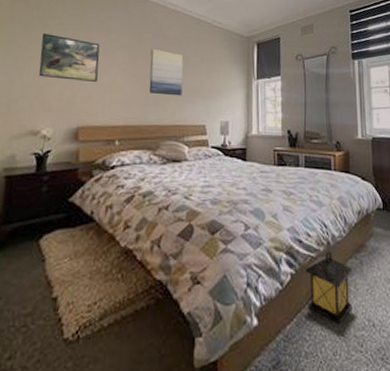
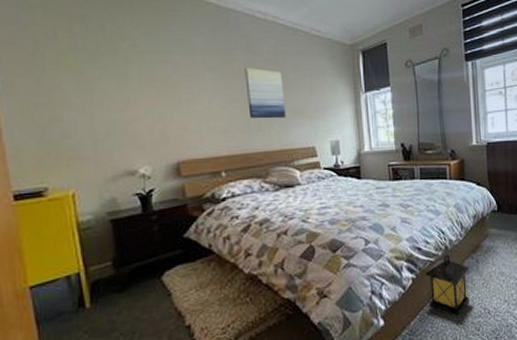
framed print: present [38,33,100,82] -> none [114,60,191,112]

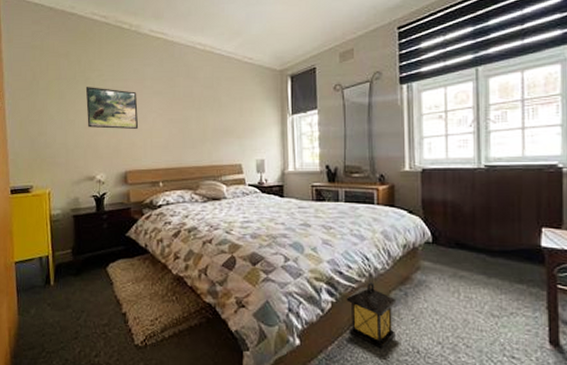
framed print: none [114,60,191,112] -> present [85,87,139,129]
wall art: present [245,68,286,119] -> none [184,92,217,137]

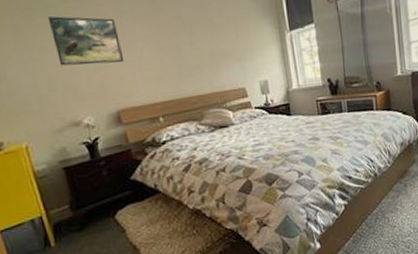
lantern: present [346,281,397,350] -> none [356,180,399,236]

